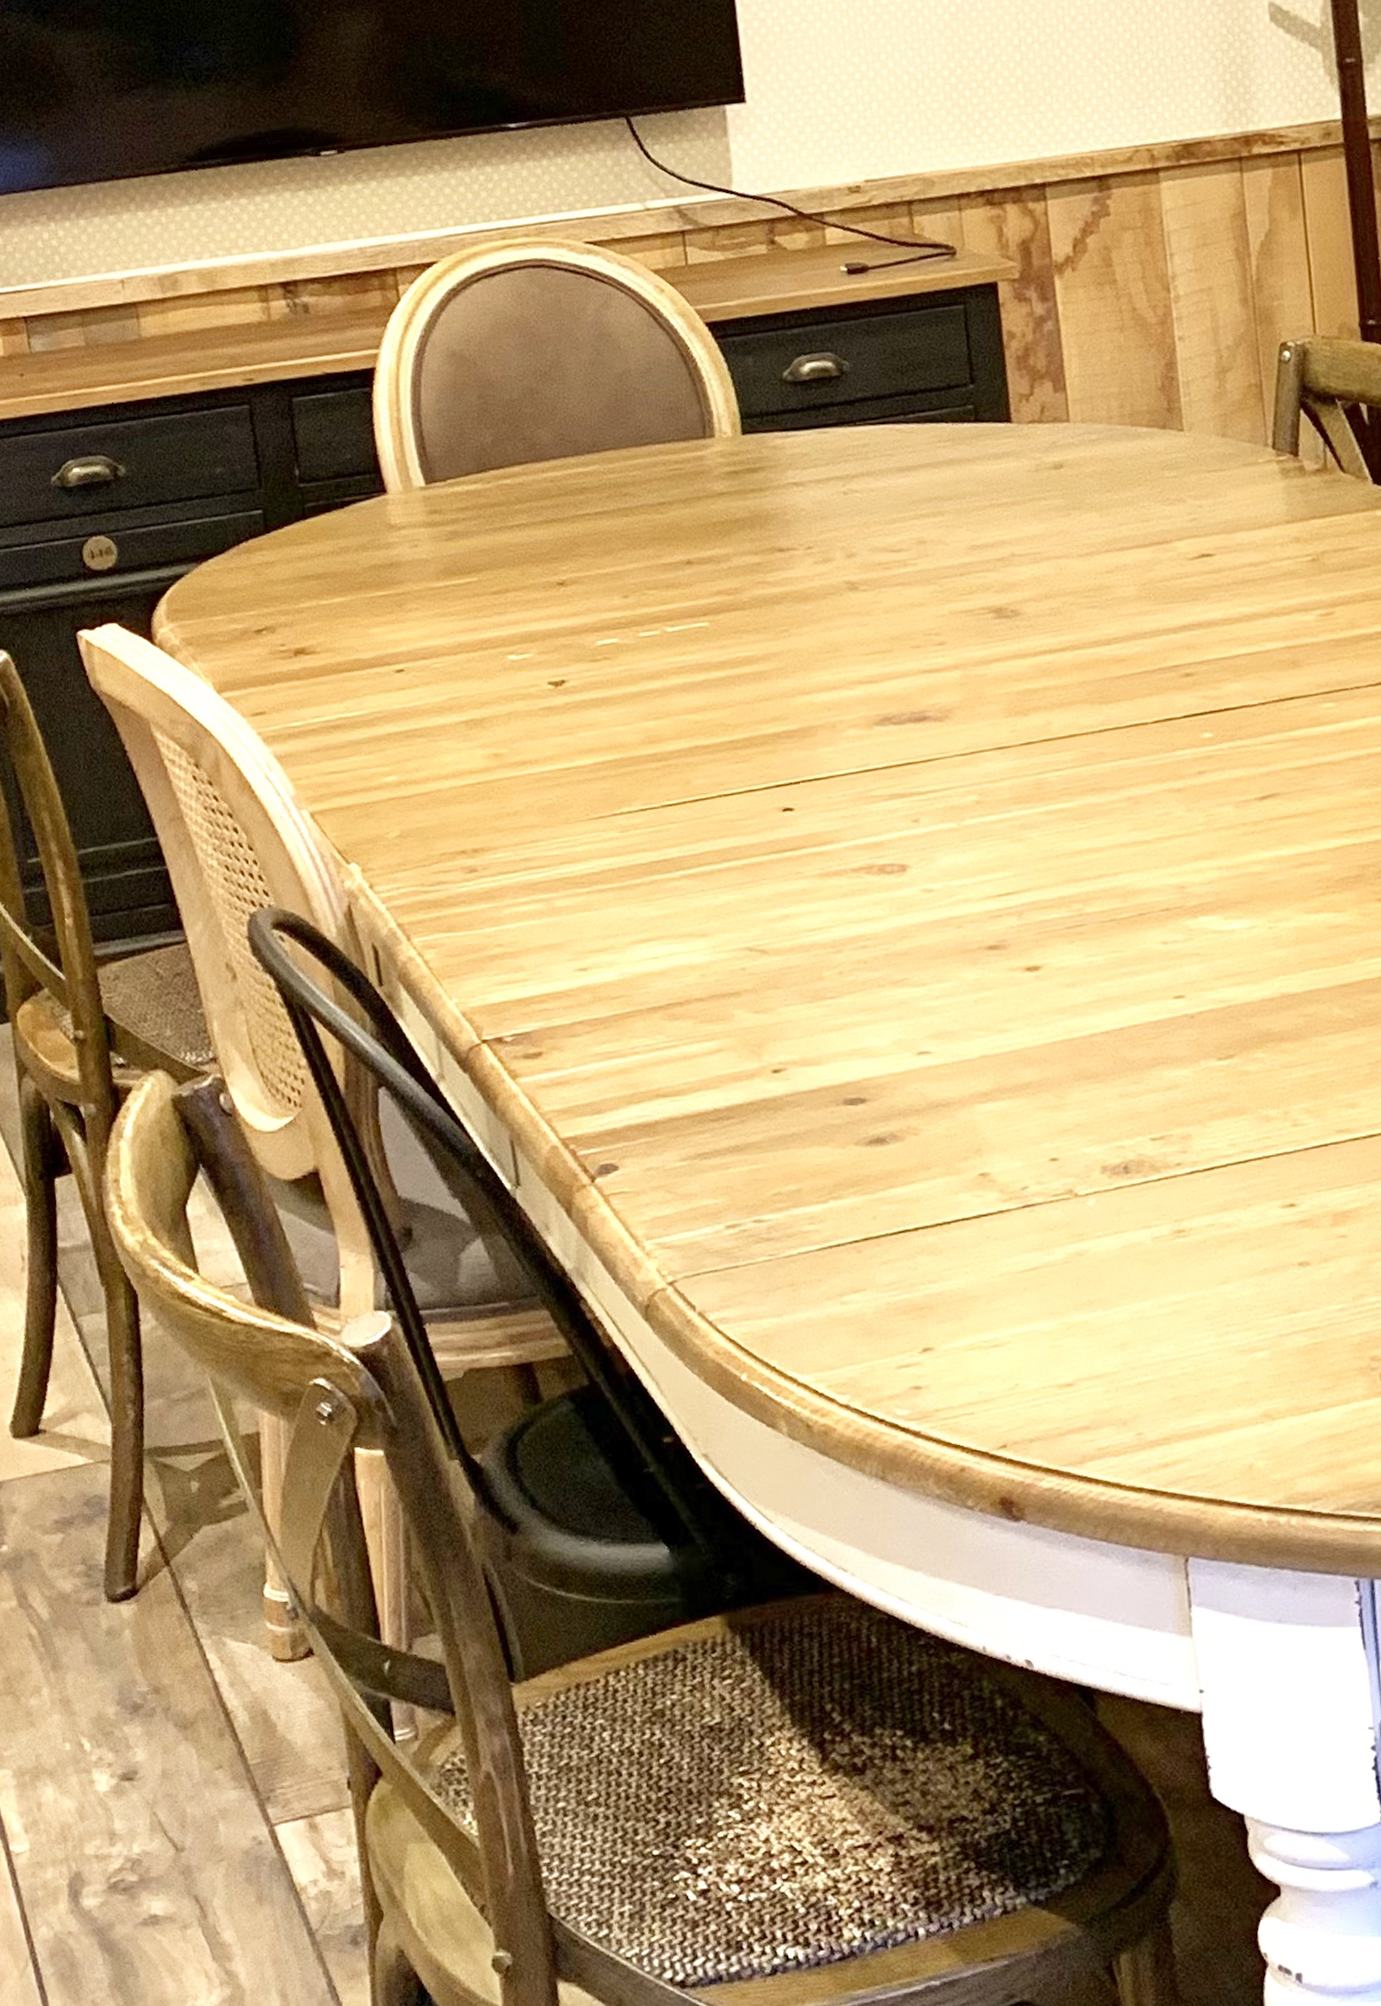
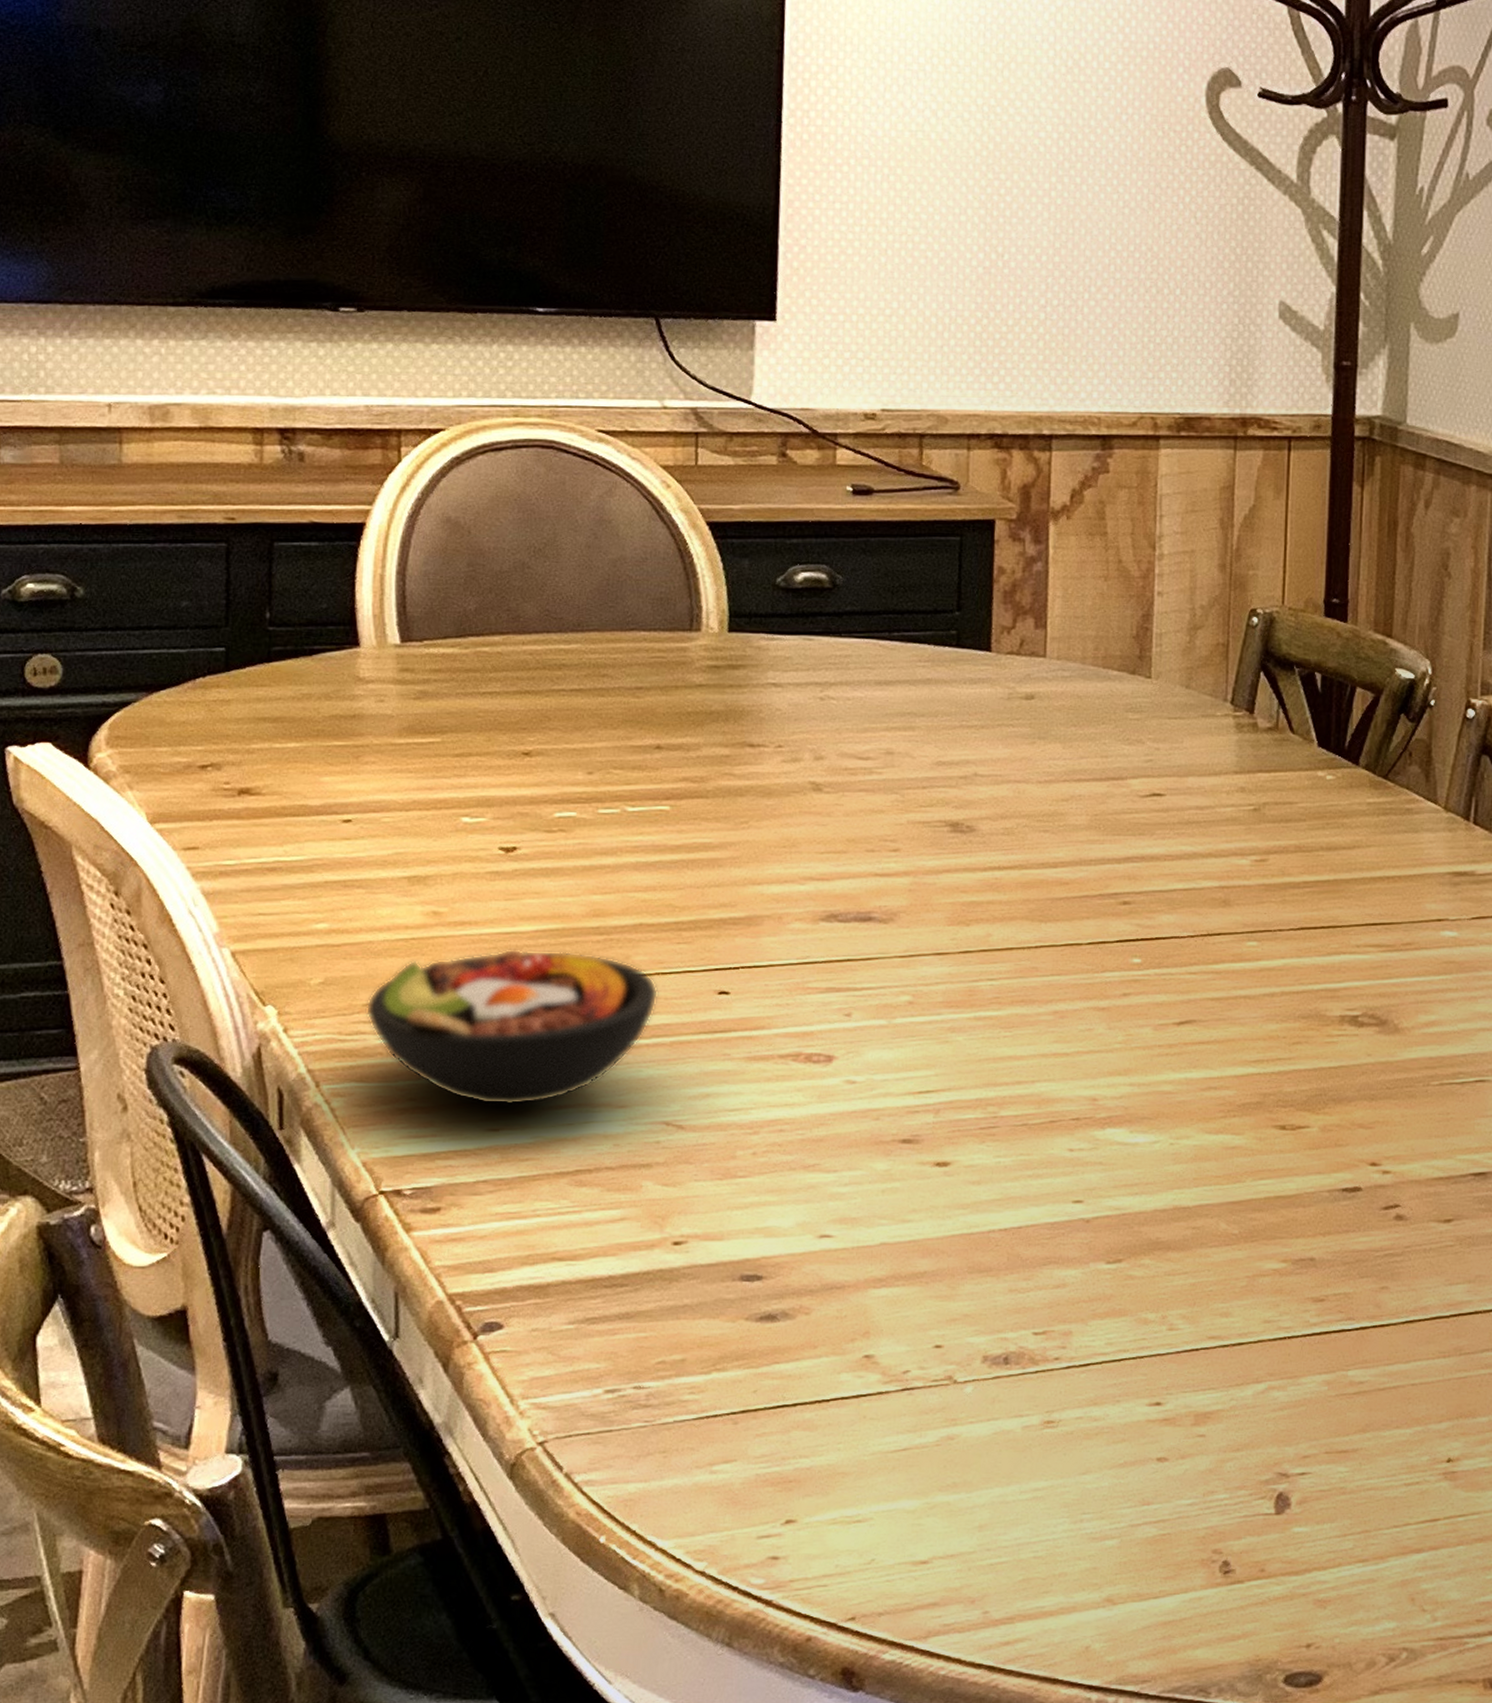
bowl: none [443,781,724,945] -> present [365,949,659,1106]

